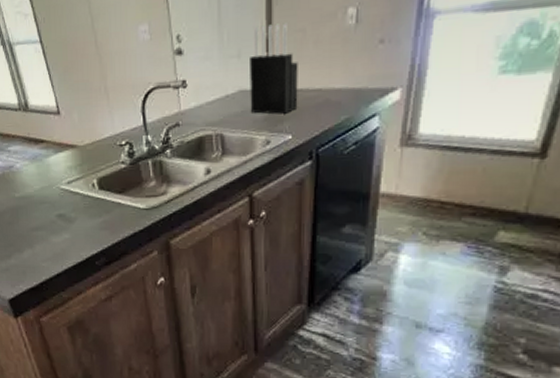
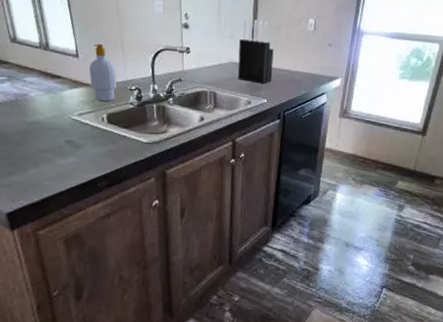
soap bottle: none [73,94,104,163] -> present [89,44,117,101]

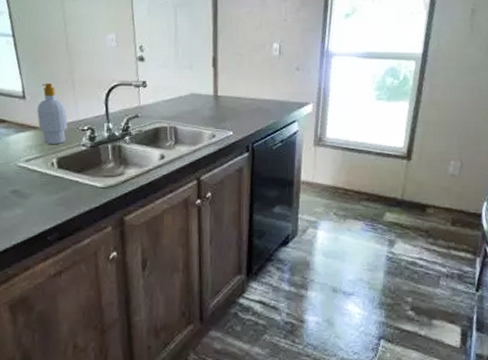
knife block: present [237,18,274,84] -> none [199,47,237,115]

